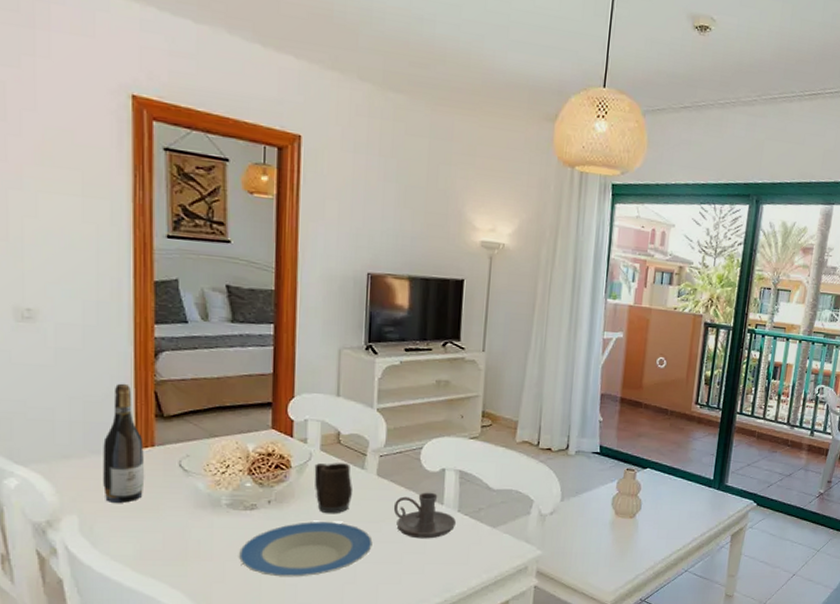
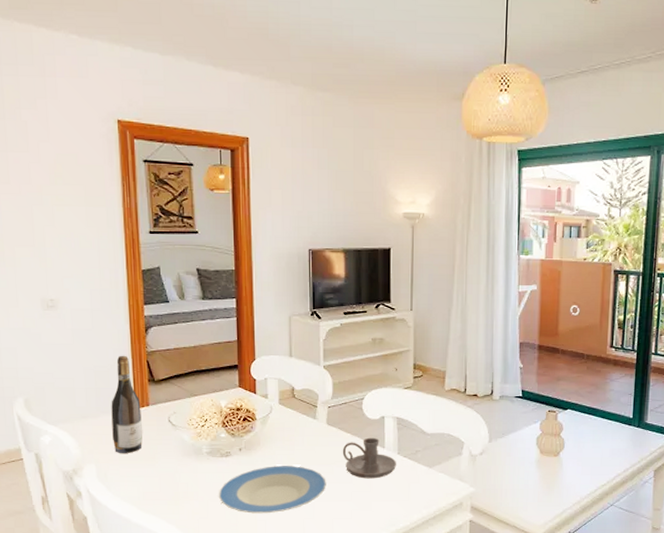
mug: present [314,463,352,514] -> none [275,414,307,459]

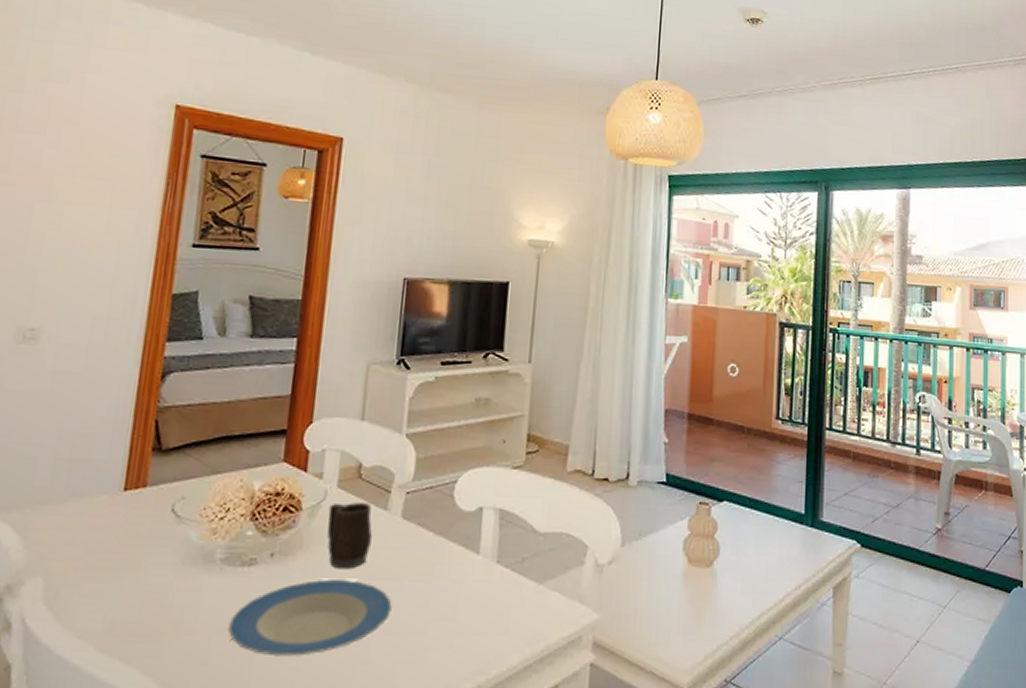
wine bottle: present [111,355,143,453] -> none [79,411,135,560]
mug: none [275,414,307,459] -> present [327,503,372,570]
candle holder: present [342,437,396,479] -> none [419,538,494,600]

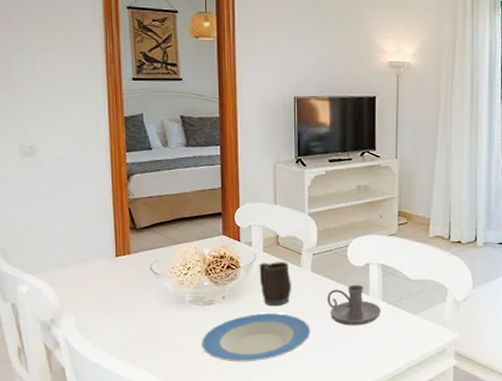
candle holder: none [419,538,494,600] -> present [326,284,381,326]

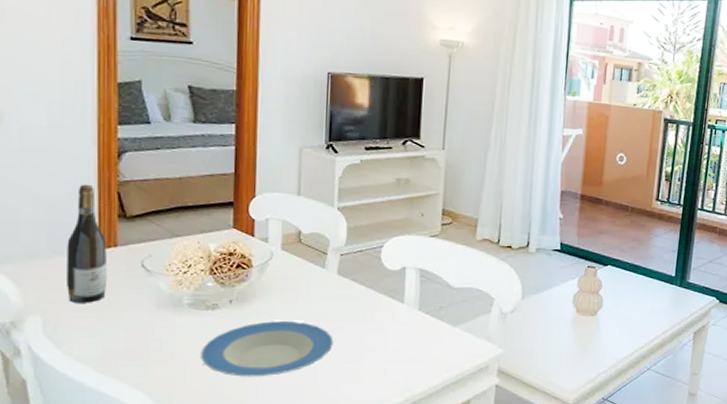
wine bottle: none [91,203,124,302] -> present [67,184,108,303]
mug: present [259,262,291,307] -> none [275,262,313,314]
candle holder: present [326,284,381,326] -> none [354,290,416,338]

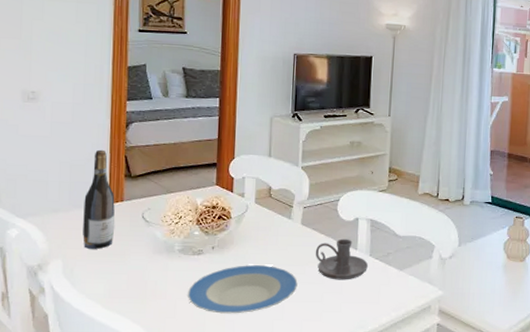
candle holder: none [354,290,416,338] -> present [315,238,368,280]

